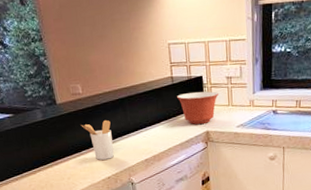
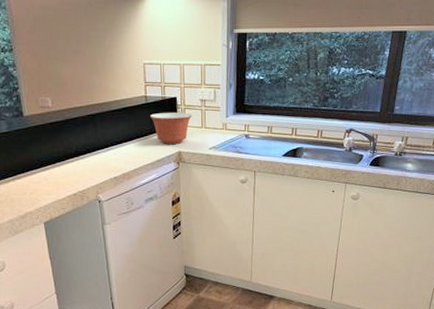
utensil holder: present [81,119,114,160] -> none [48,134,82,176]

